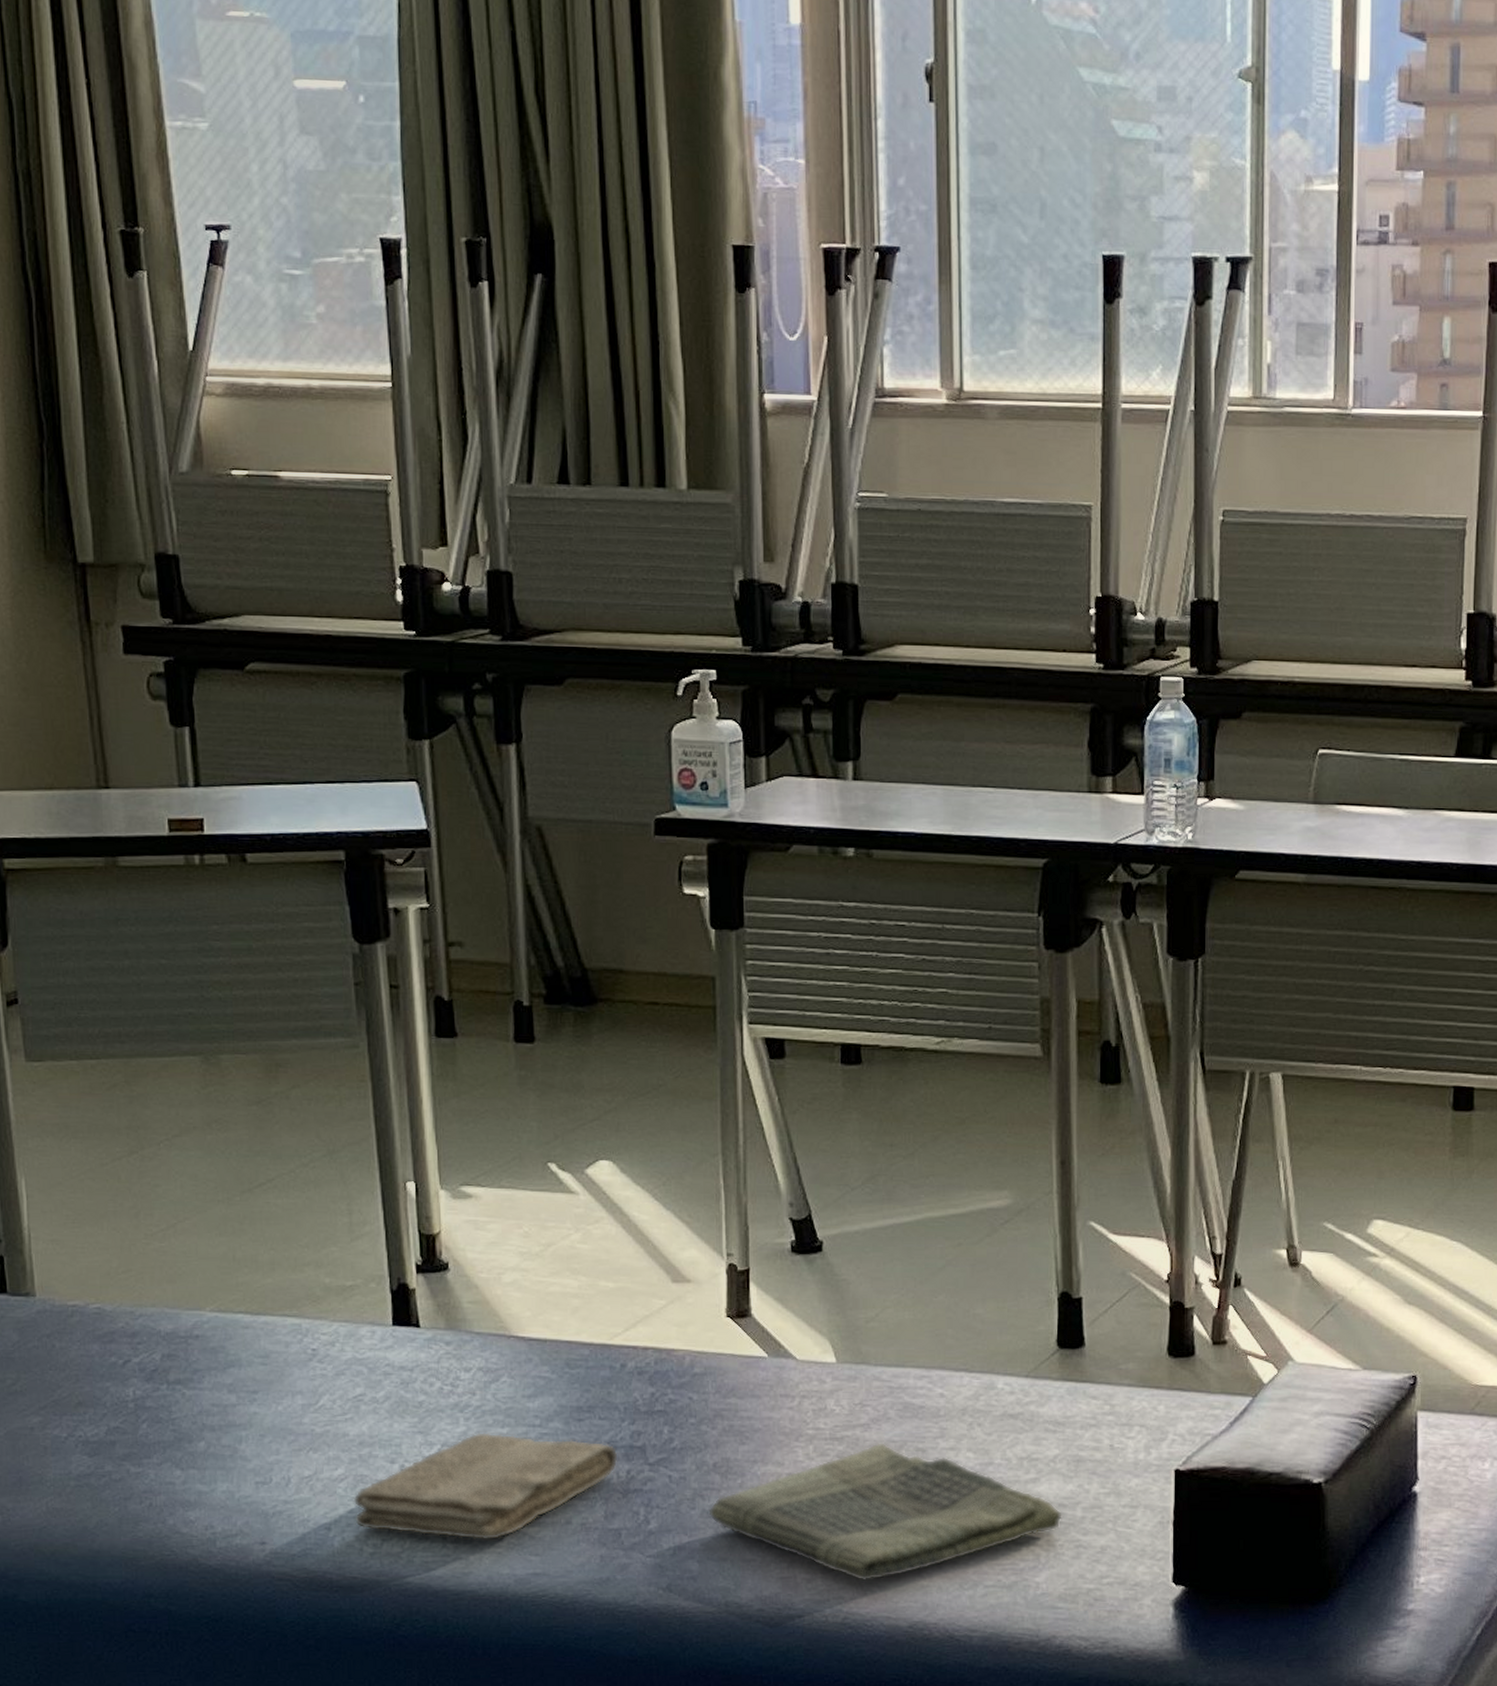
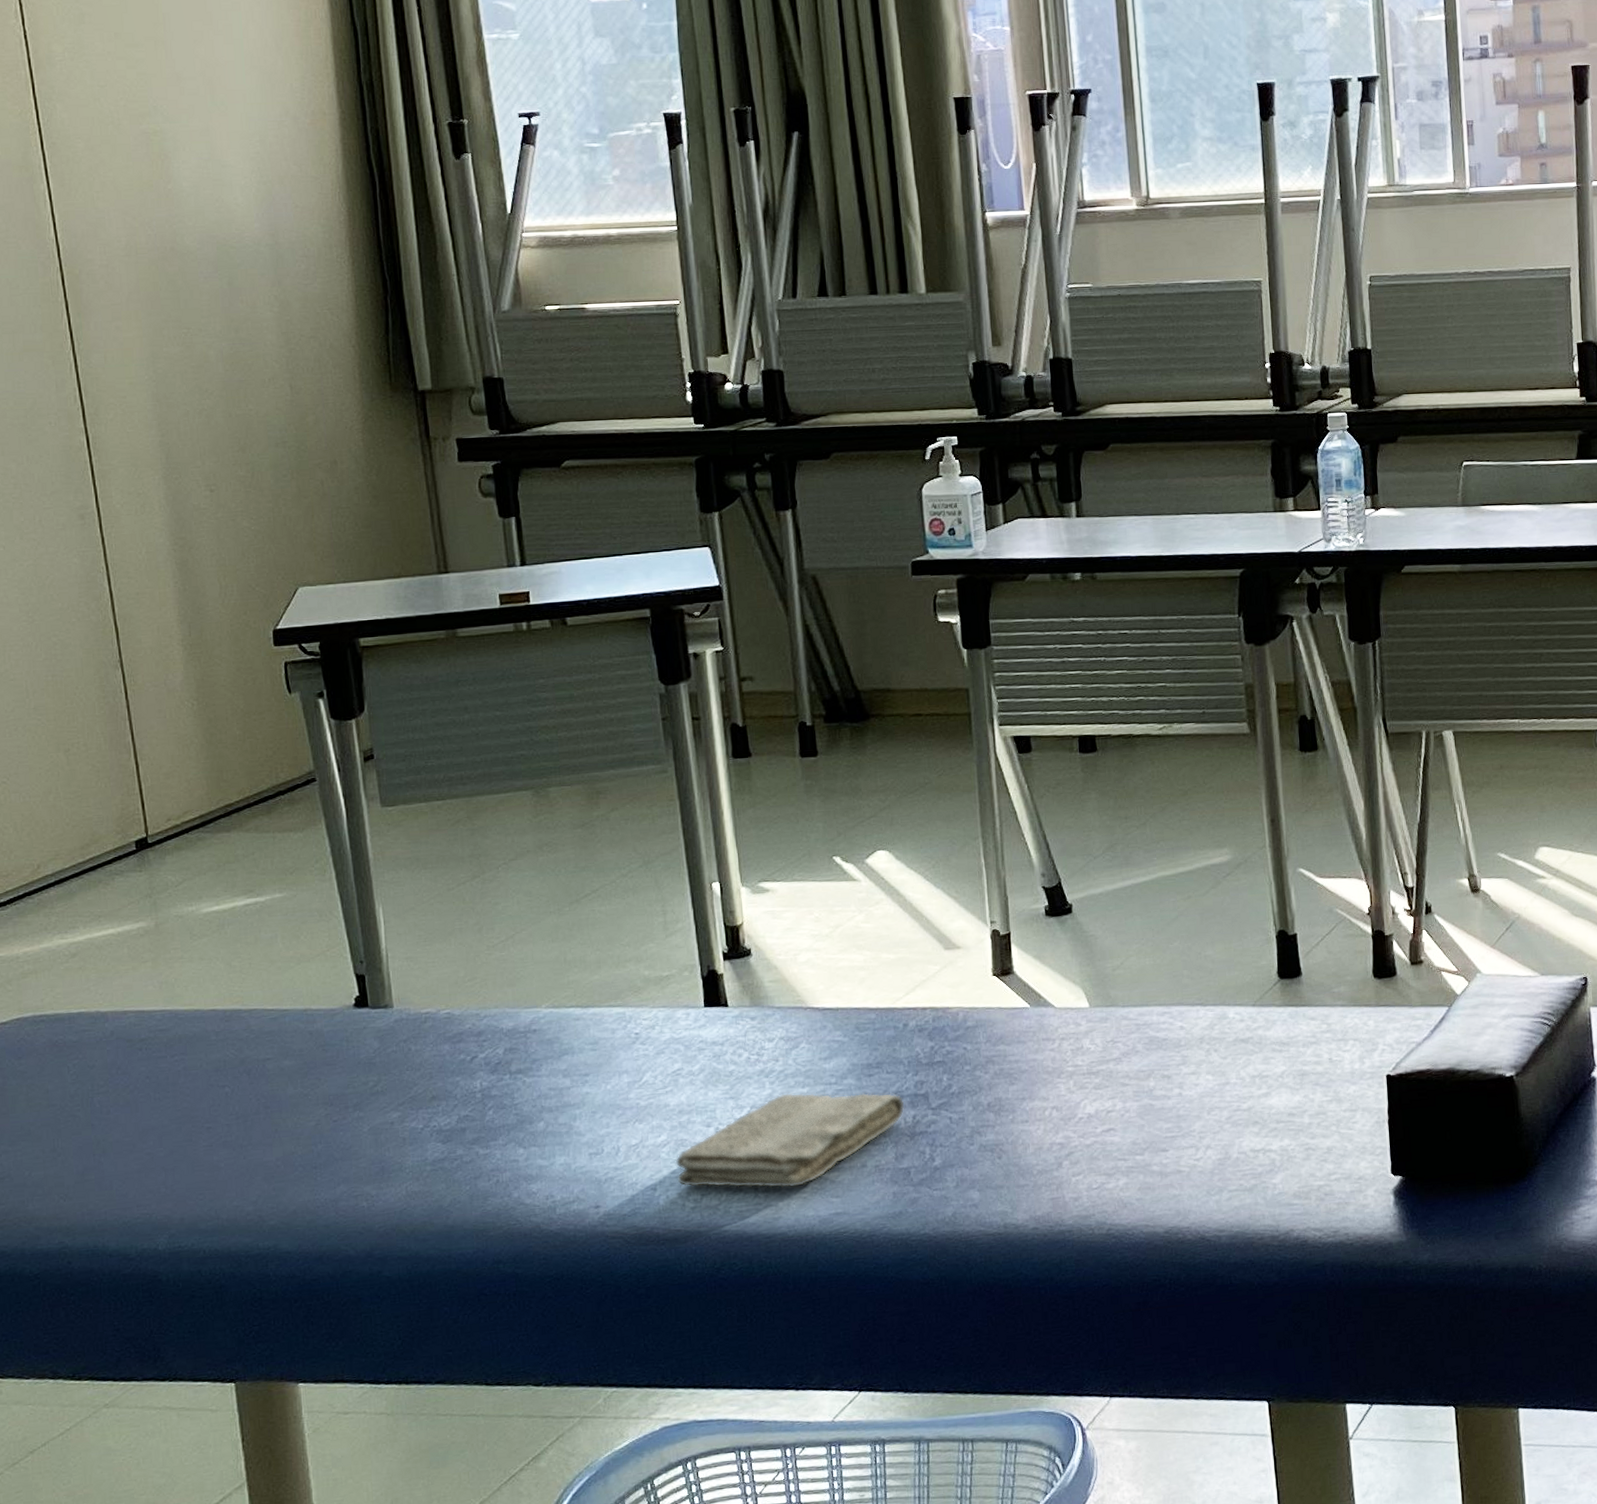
dish towel: present [708,1443,1062,1582] -> none [985,1073,1292,1196]

